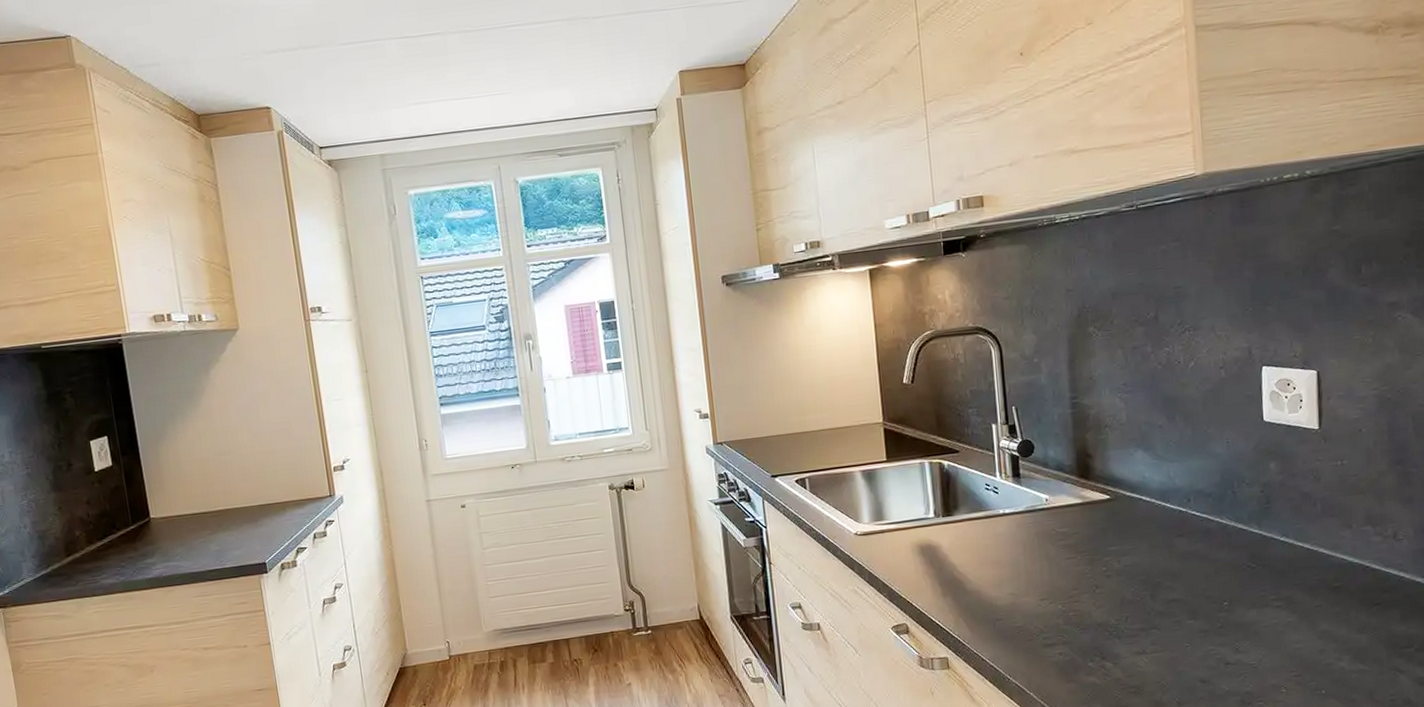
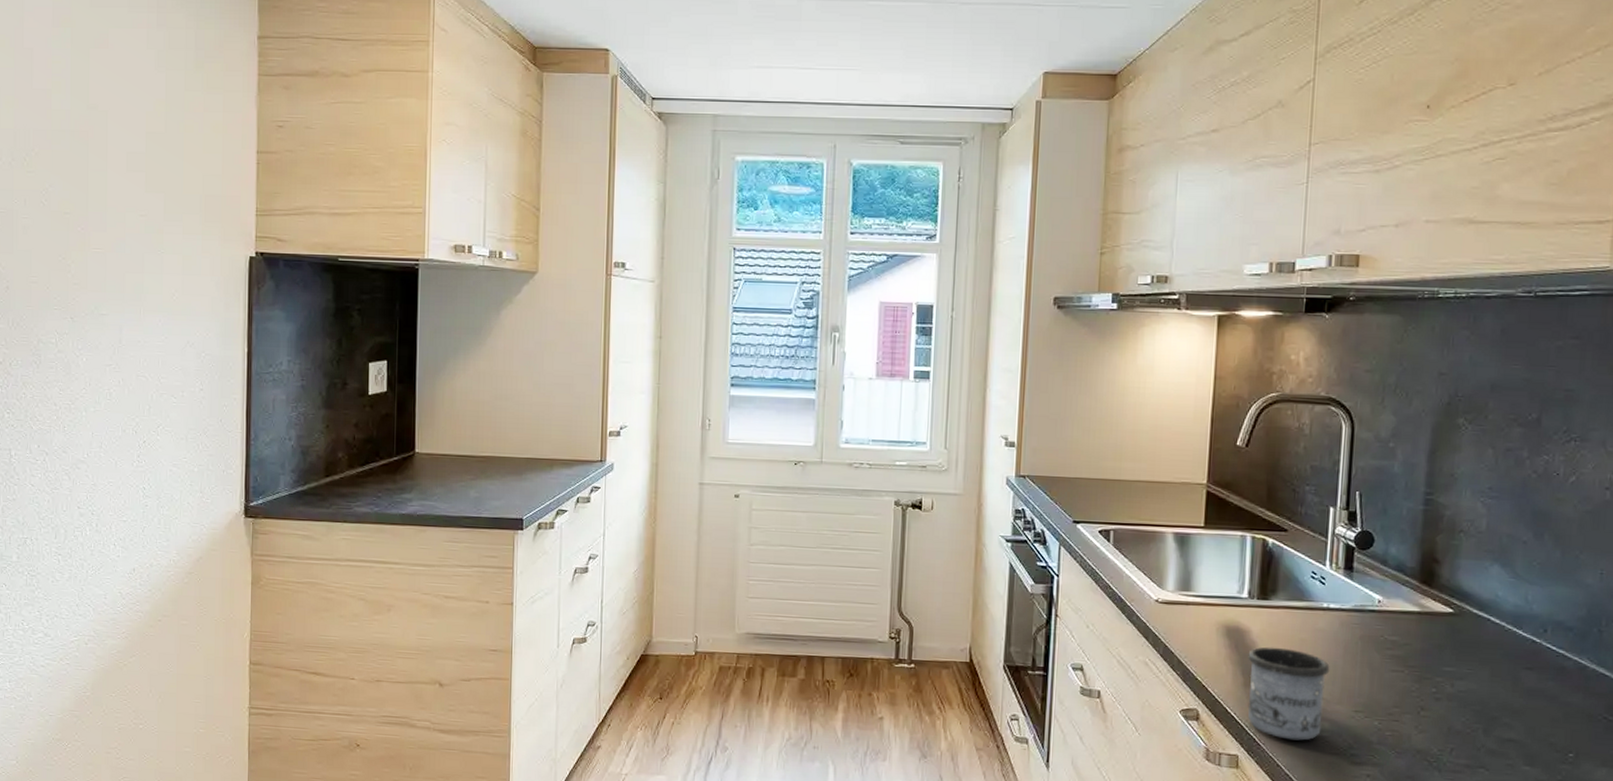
mug: none [942,555,1015,636] -> present [1248,647,1330,741]

